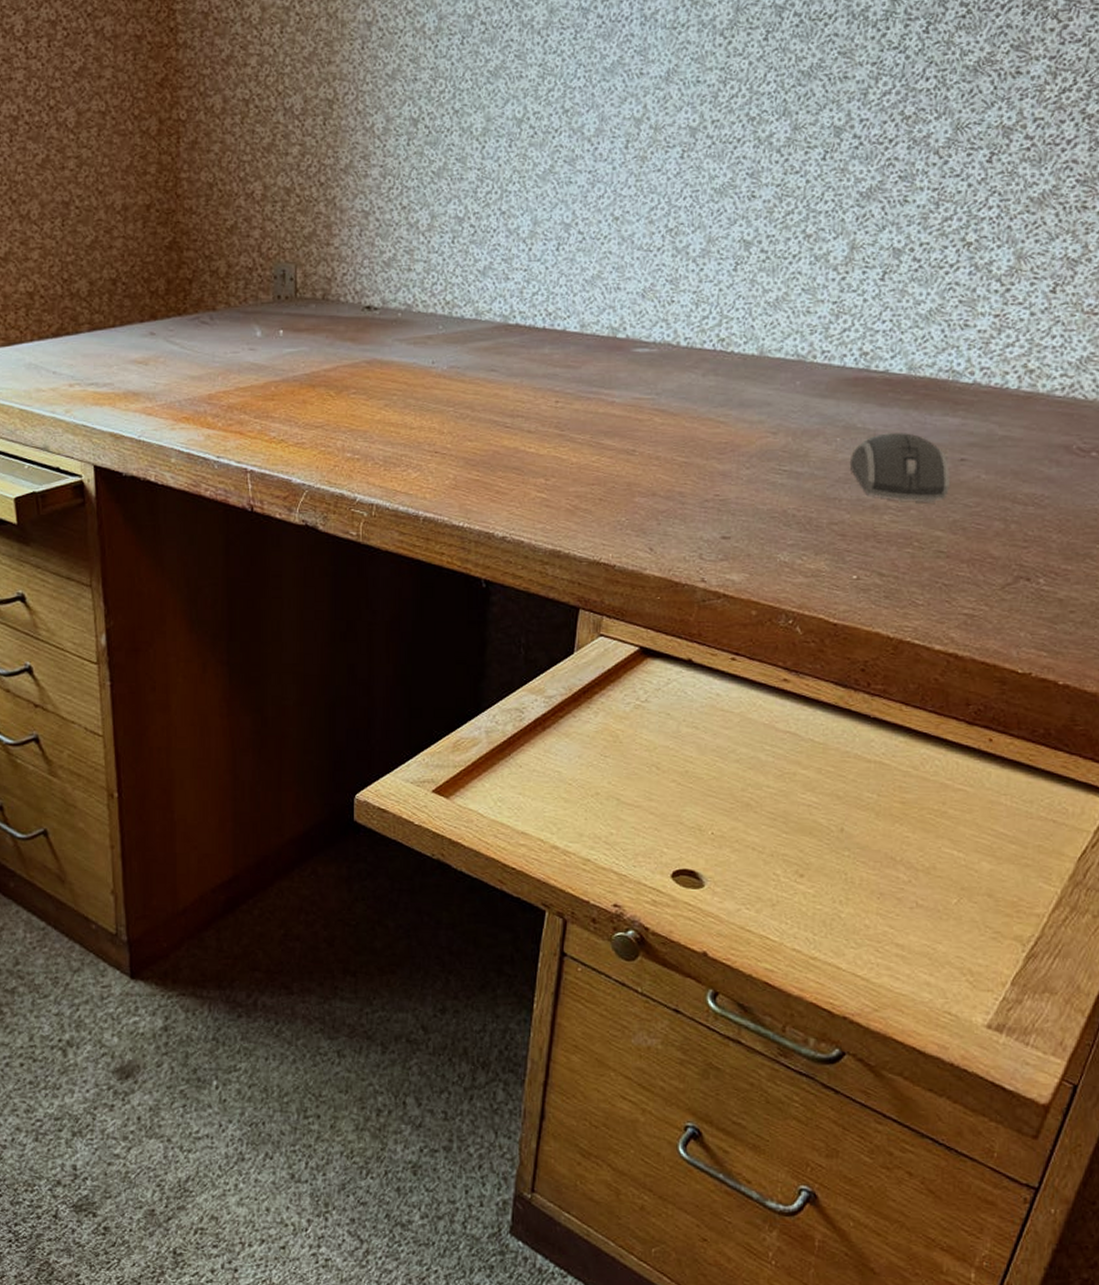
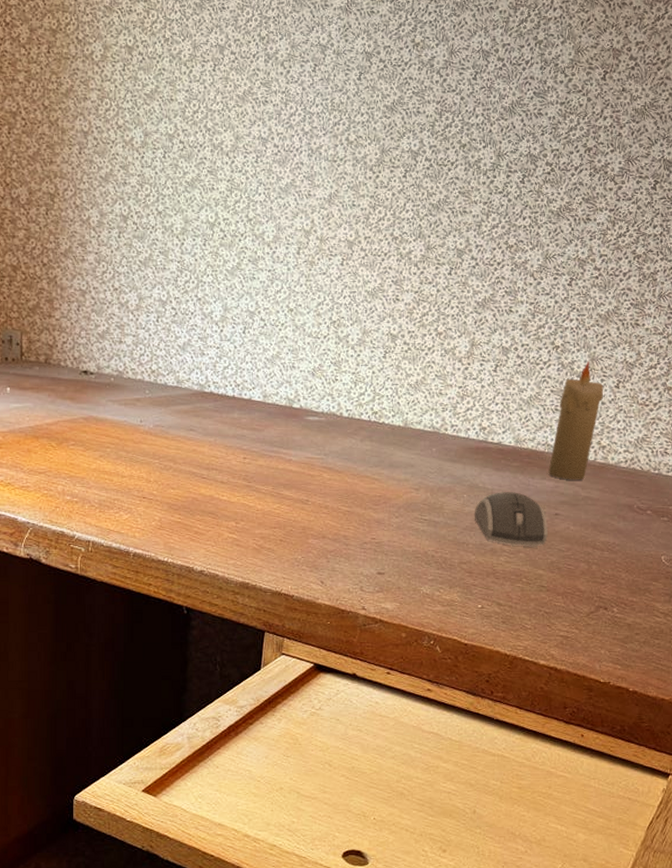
candle: none [952,259,1034,416] -> present [548,361,604,480]

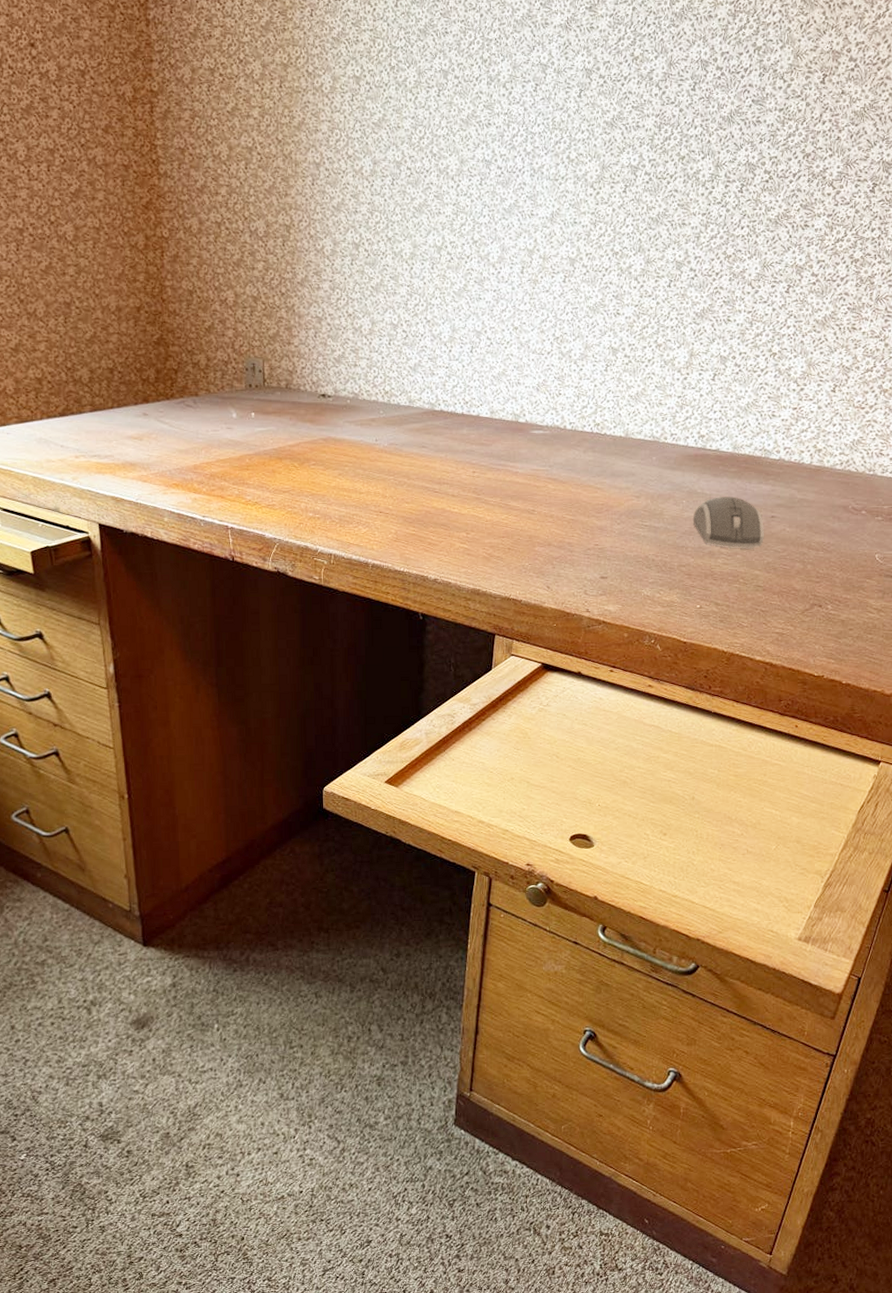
candle: present [548,361,604,480] -> none [765,366,820,484]

